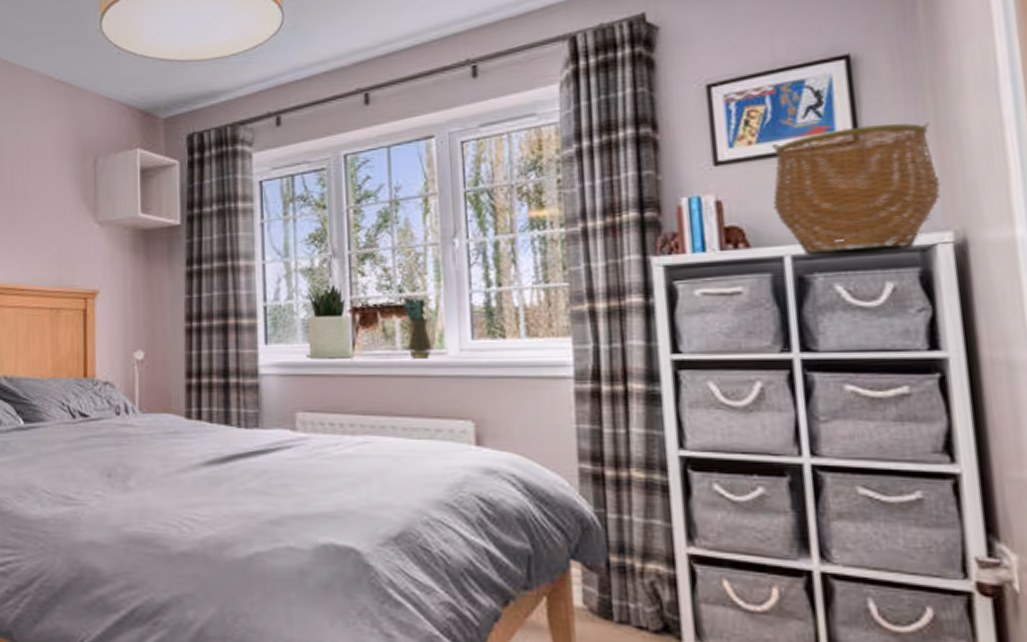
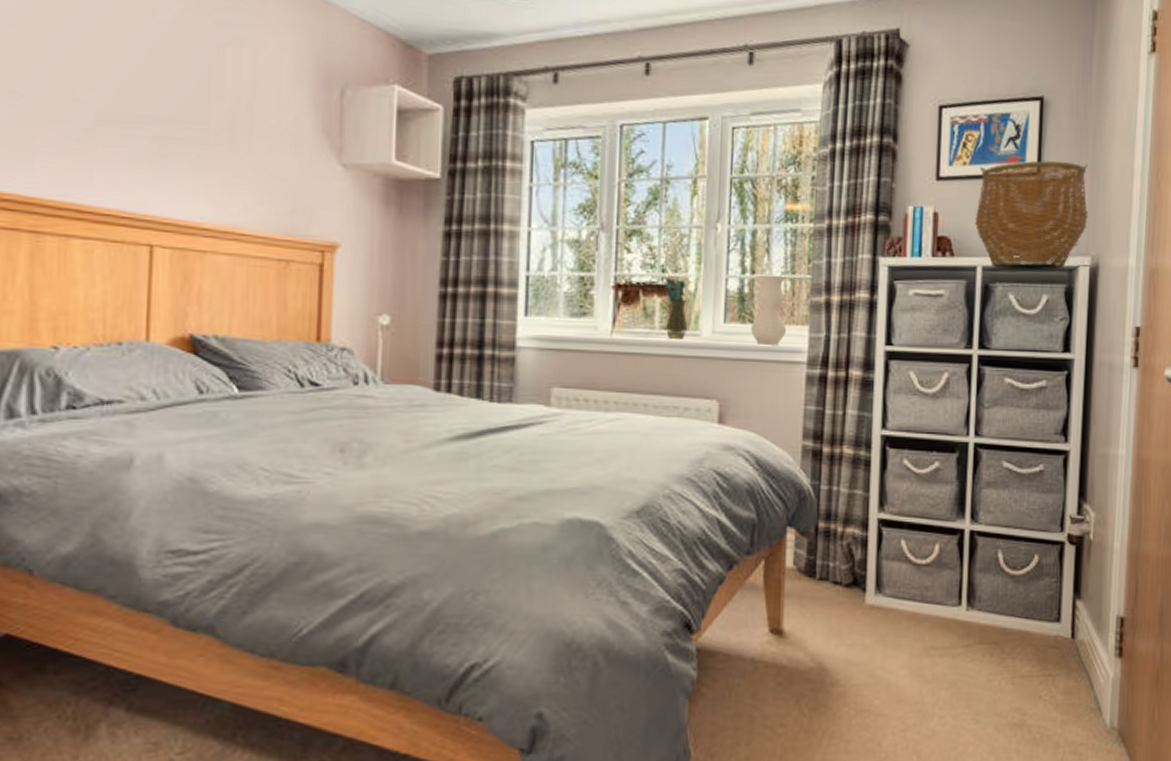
planter: present [304,284,356,359] -> none [565,258,616,335]
vase: none [503,286,546,360] -> present [751,275,787,345]

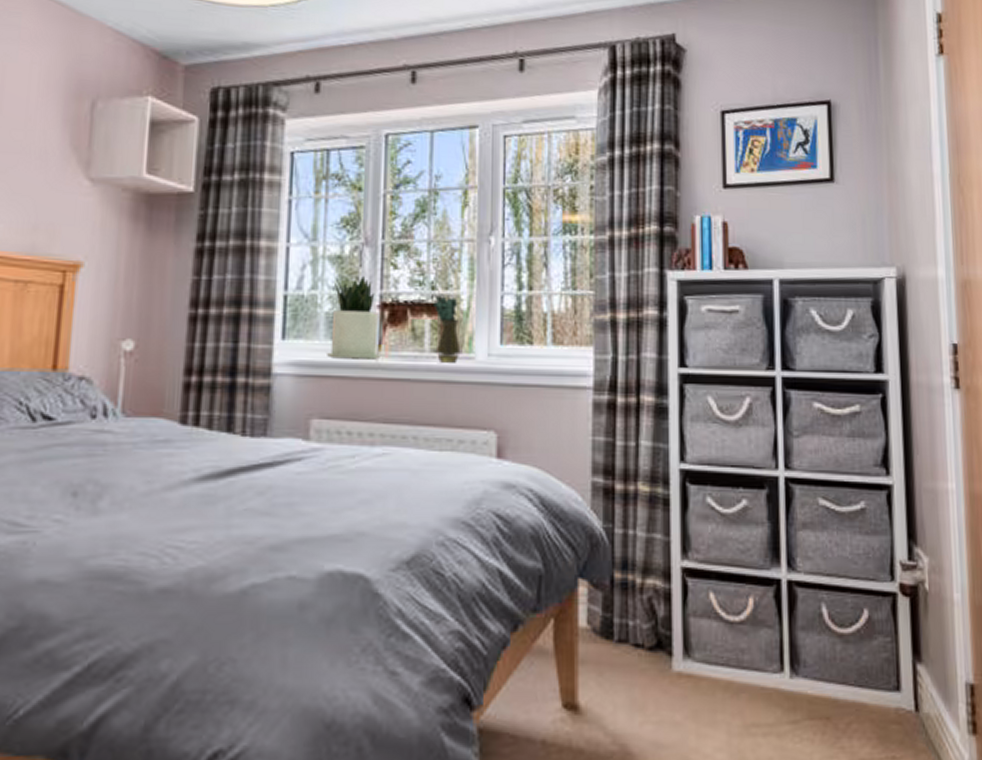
planter: none [565,258,616,335] -> present [325,275,382,360]
vase: present [751,275,787,345] -> none [530,291,570,368]
basket: present [974,160,1089,271] -> none [767,166,889,283]

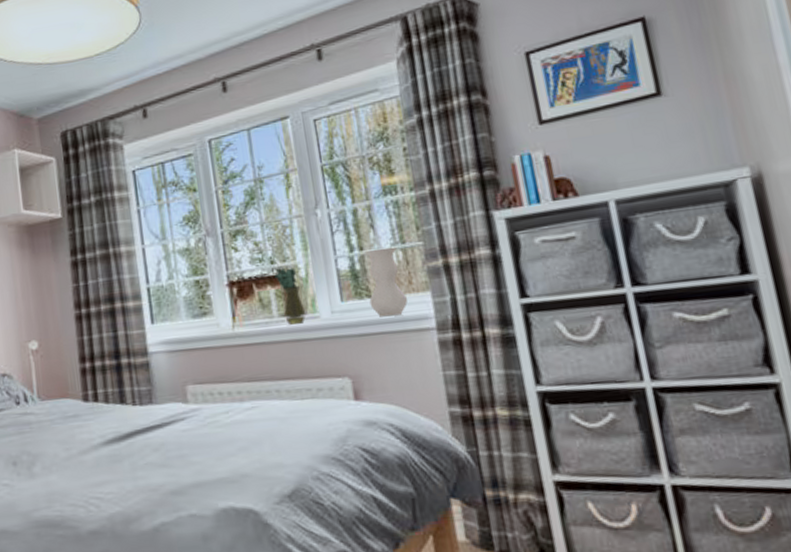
planter: present [325,275,382,360] -> none [185,261,237,334]
vase: none [530,291,570,368] -> present [364,247,408,317]

